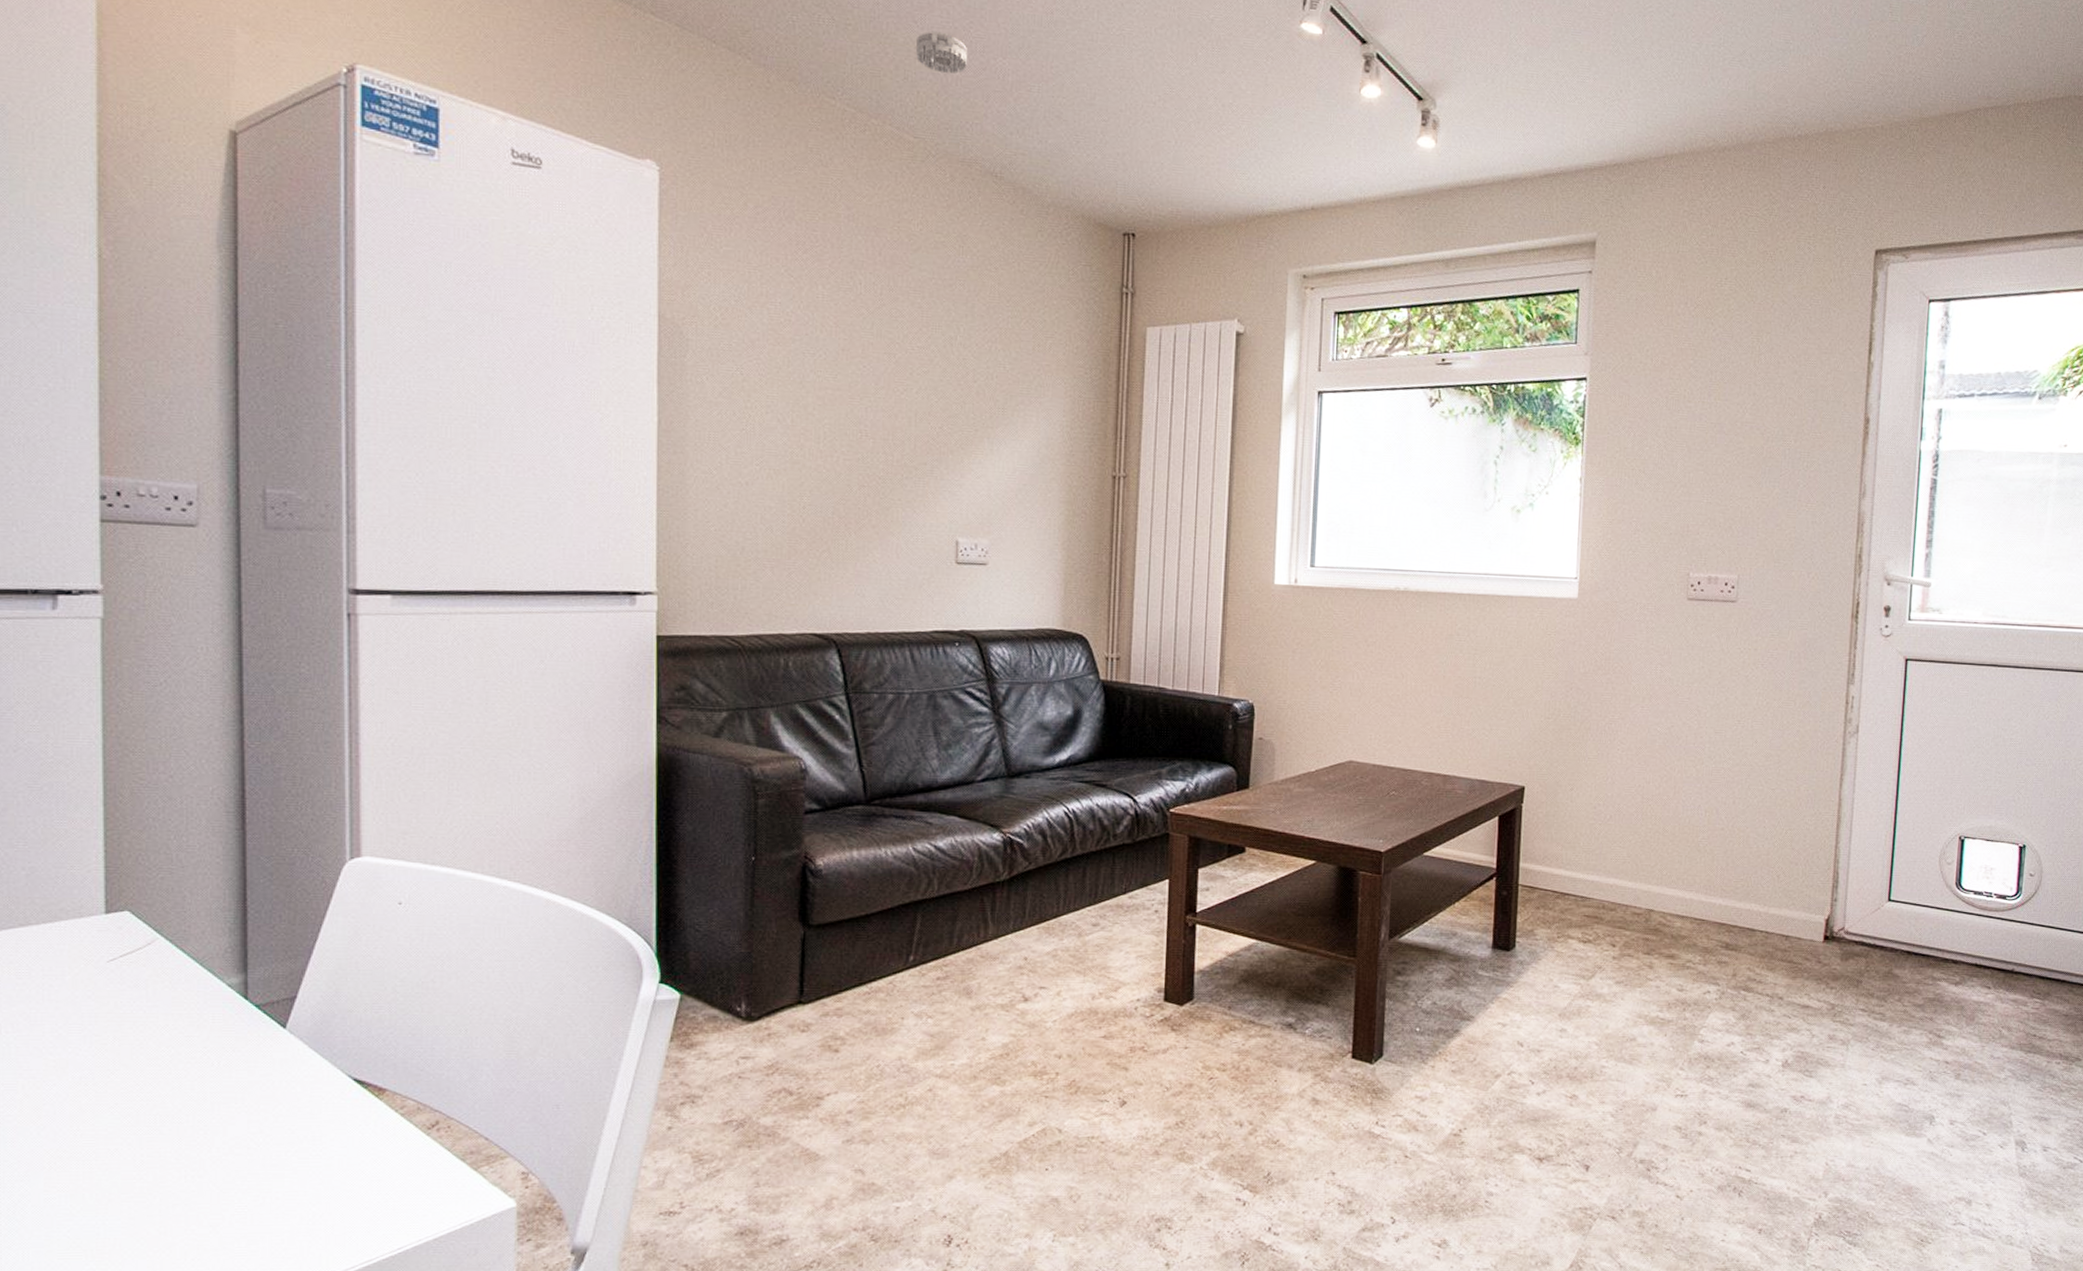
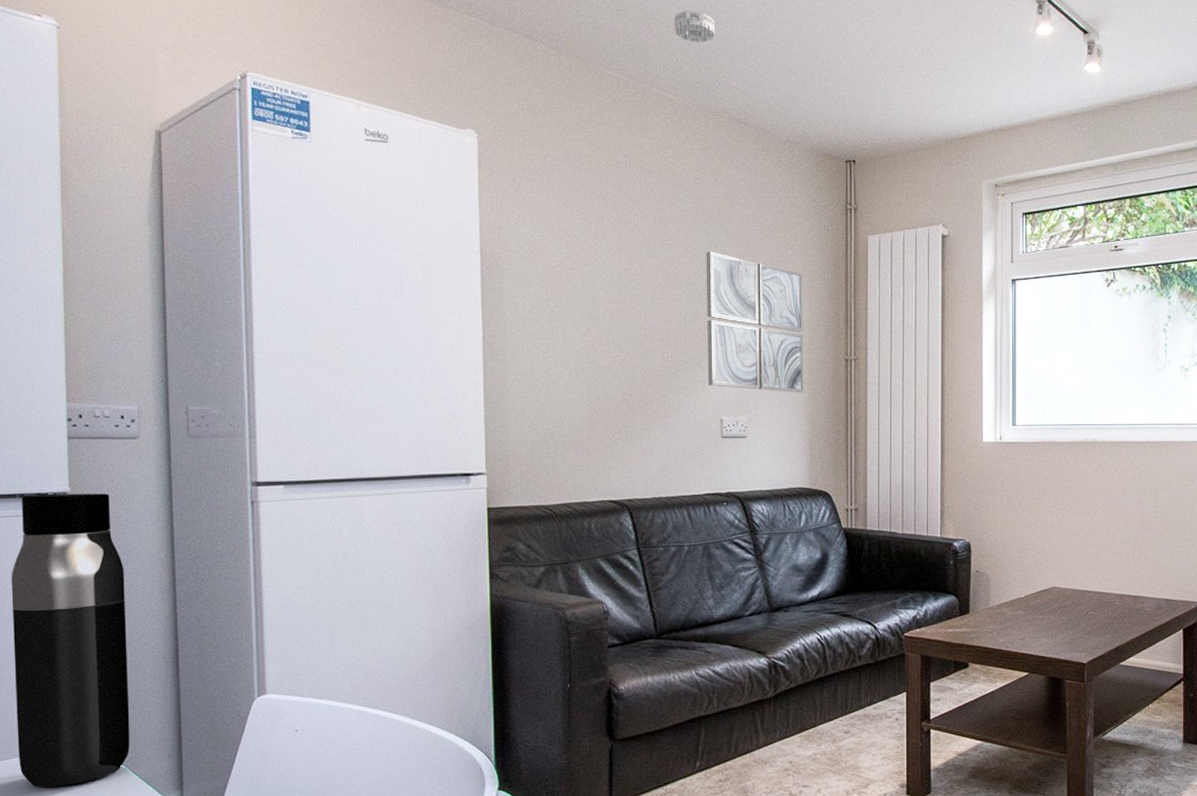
water bottle: none [18,591,178,965] -> present [11,493,130,787]
wall art: none [941,333,1065,515] -> present [706,251,804,393]

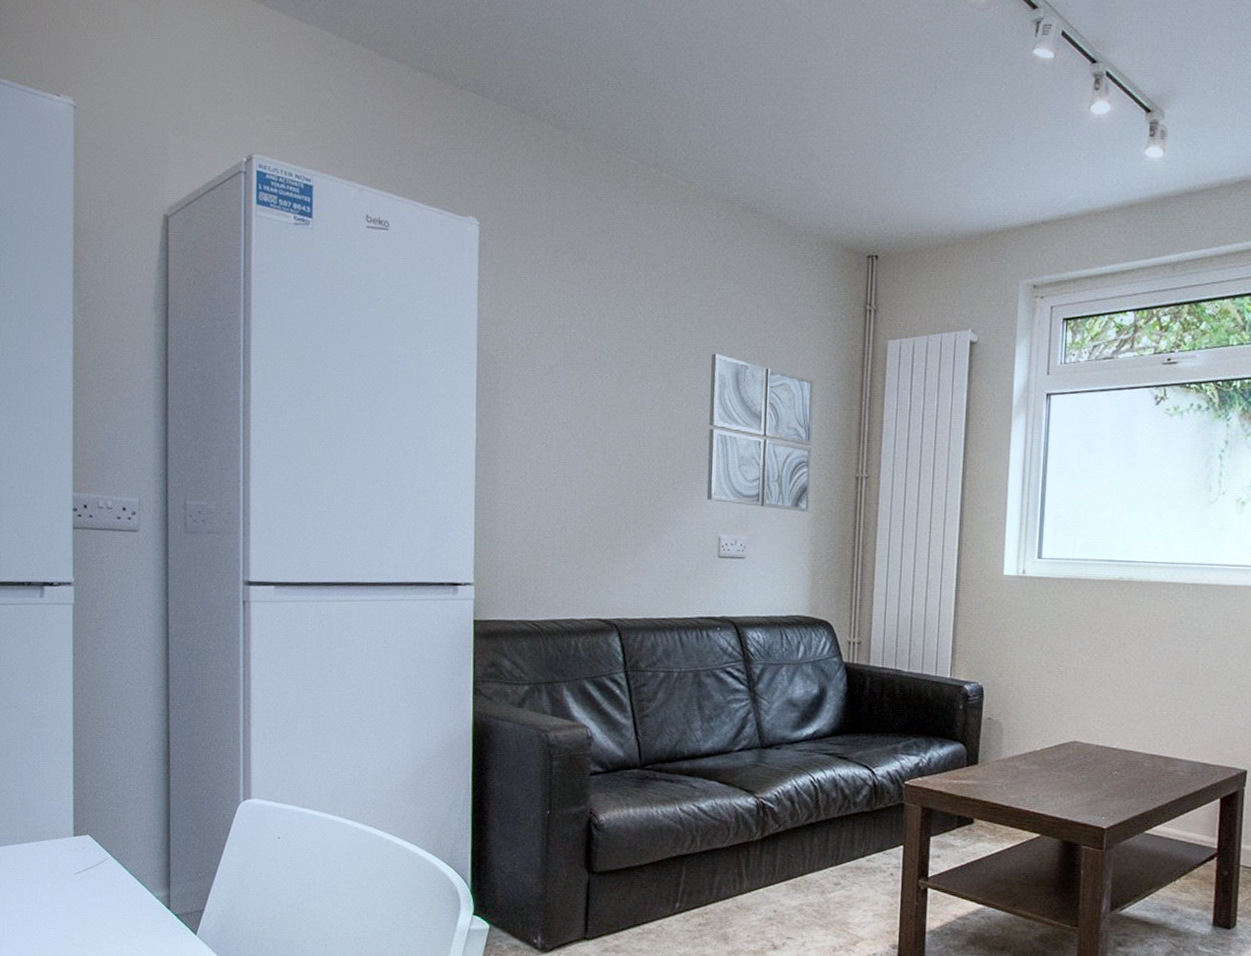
water bottle: present [11,493,130,787] -> none [18,583,123,876]
smoke detector: present [674,10,714,43] -> none [689,86,732,124]

